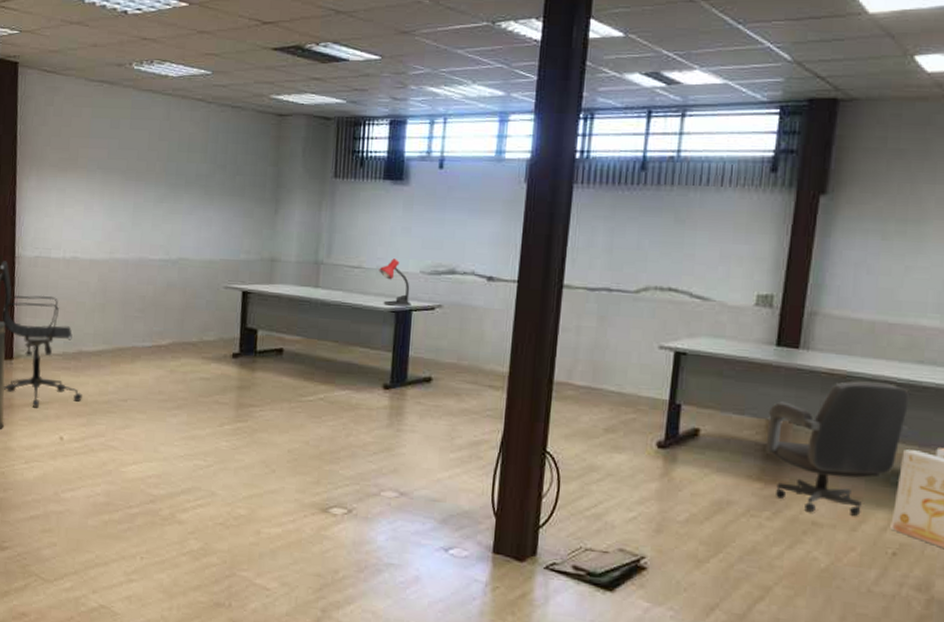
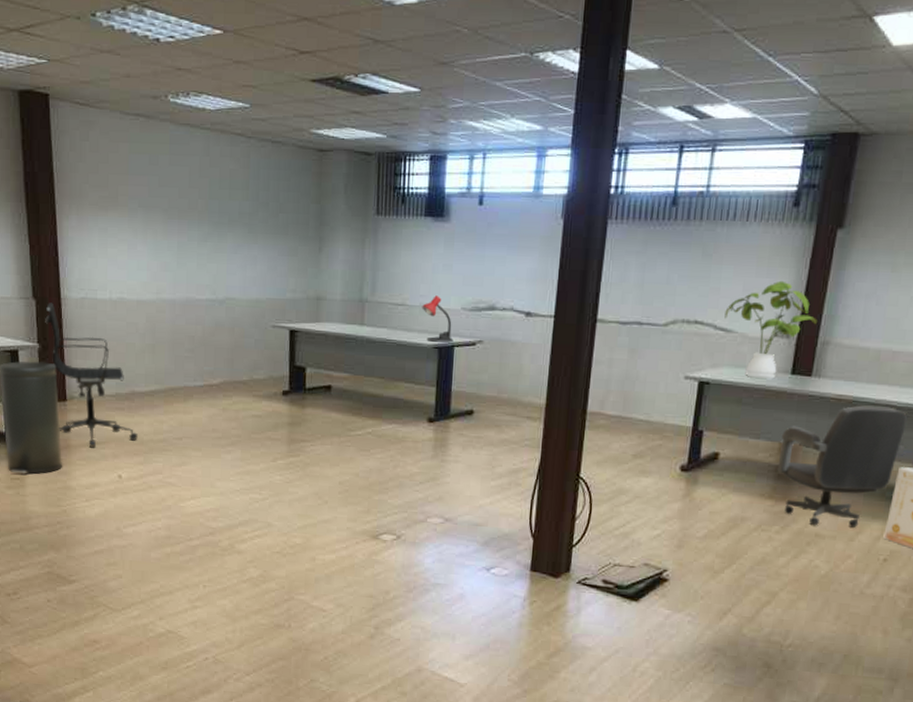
house plant: none [701,247,803,352] -> present [724,280,817,380]

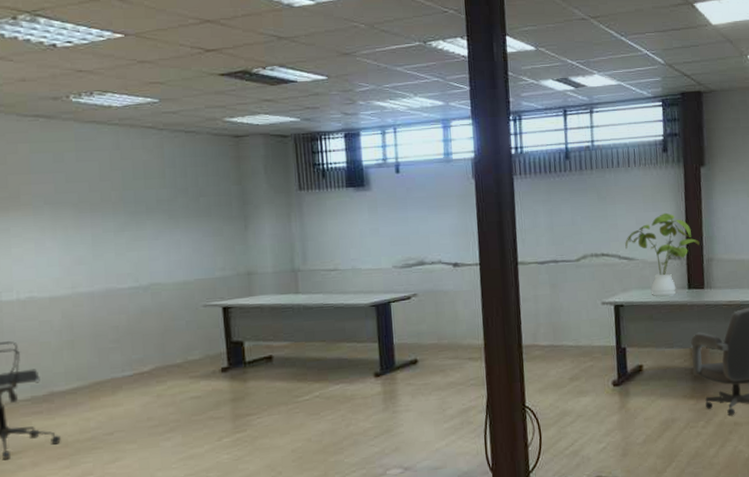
desk lamp: present [422,295,454,343] -> none [354,258,389,301]

